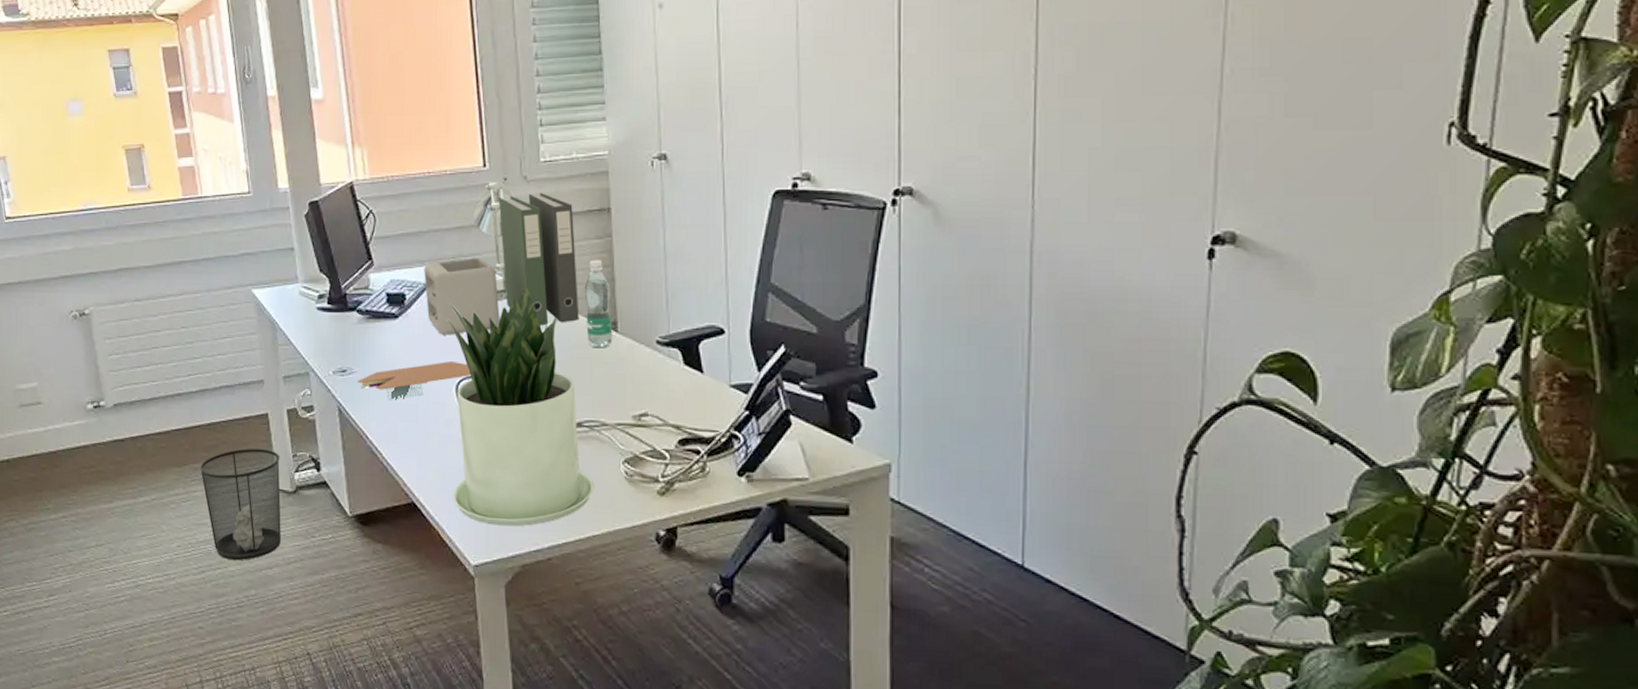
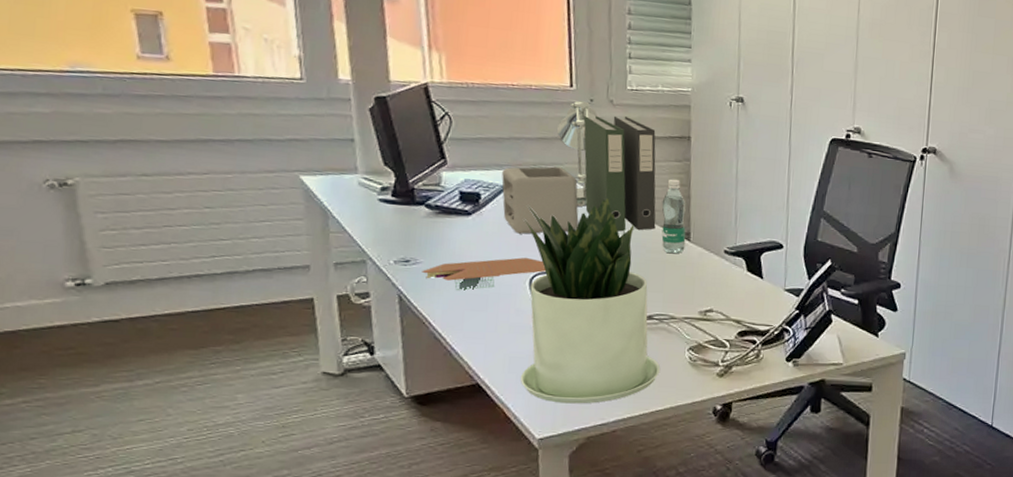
waste bin: present [200,448,281,561] -> none [223,331,327,442]

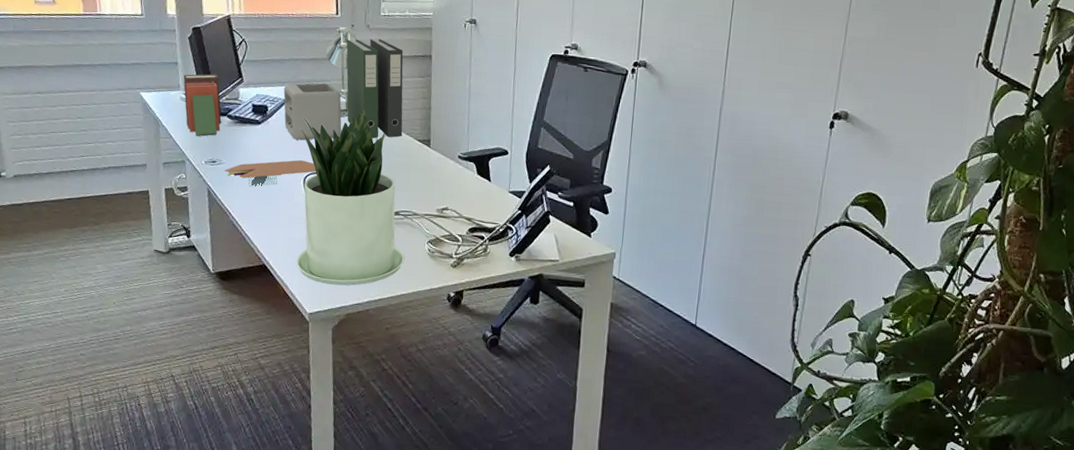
books: none [362,153,417,231] -> present [183,74,222,137]
bottle: present [661,179,686,254] -> none [407,92,427,159]

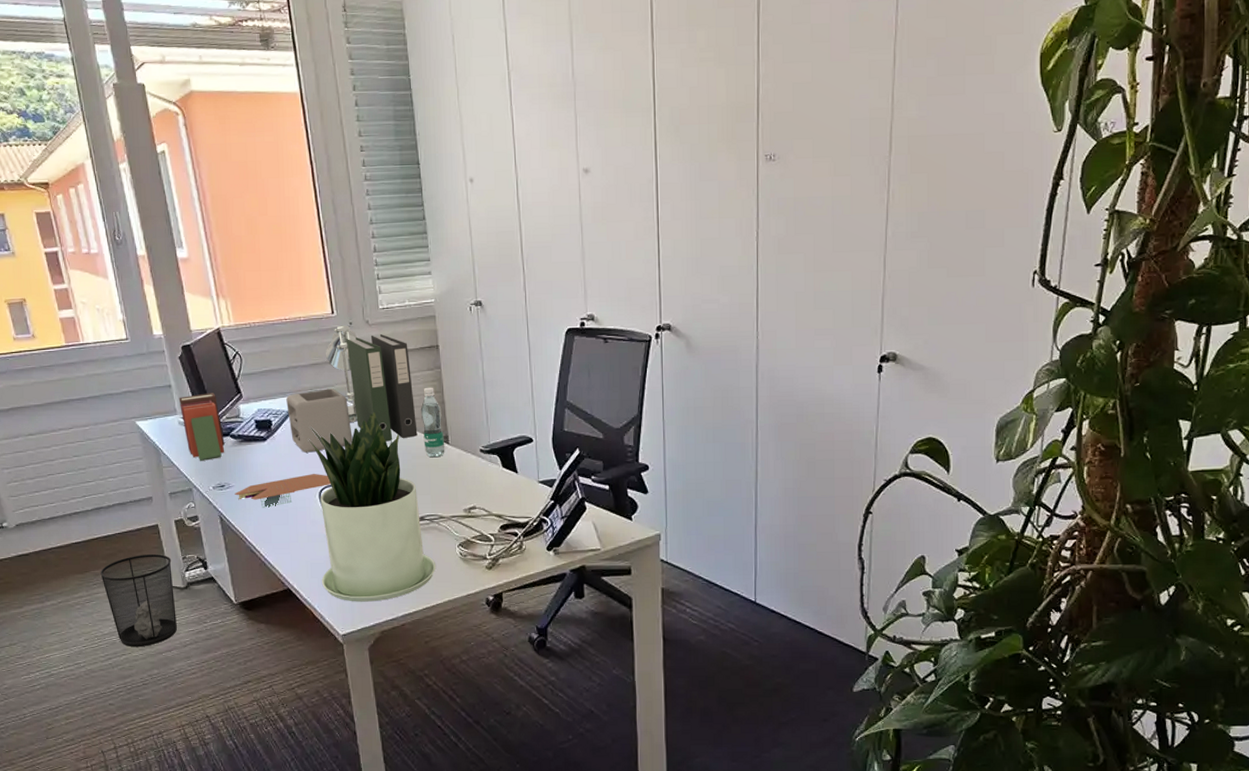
waste bin: none [88,217,157,304] -> present [100,553,177,647]
bottle: none [407,92,427,159] -> present [420,387,445,458]

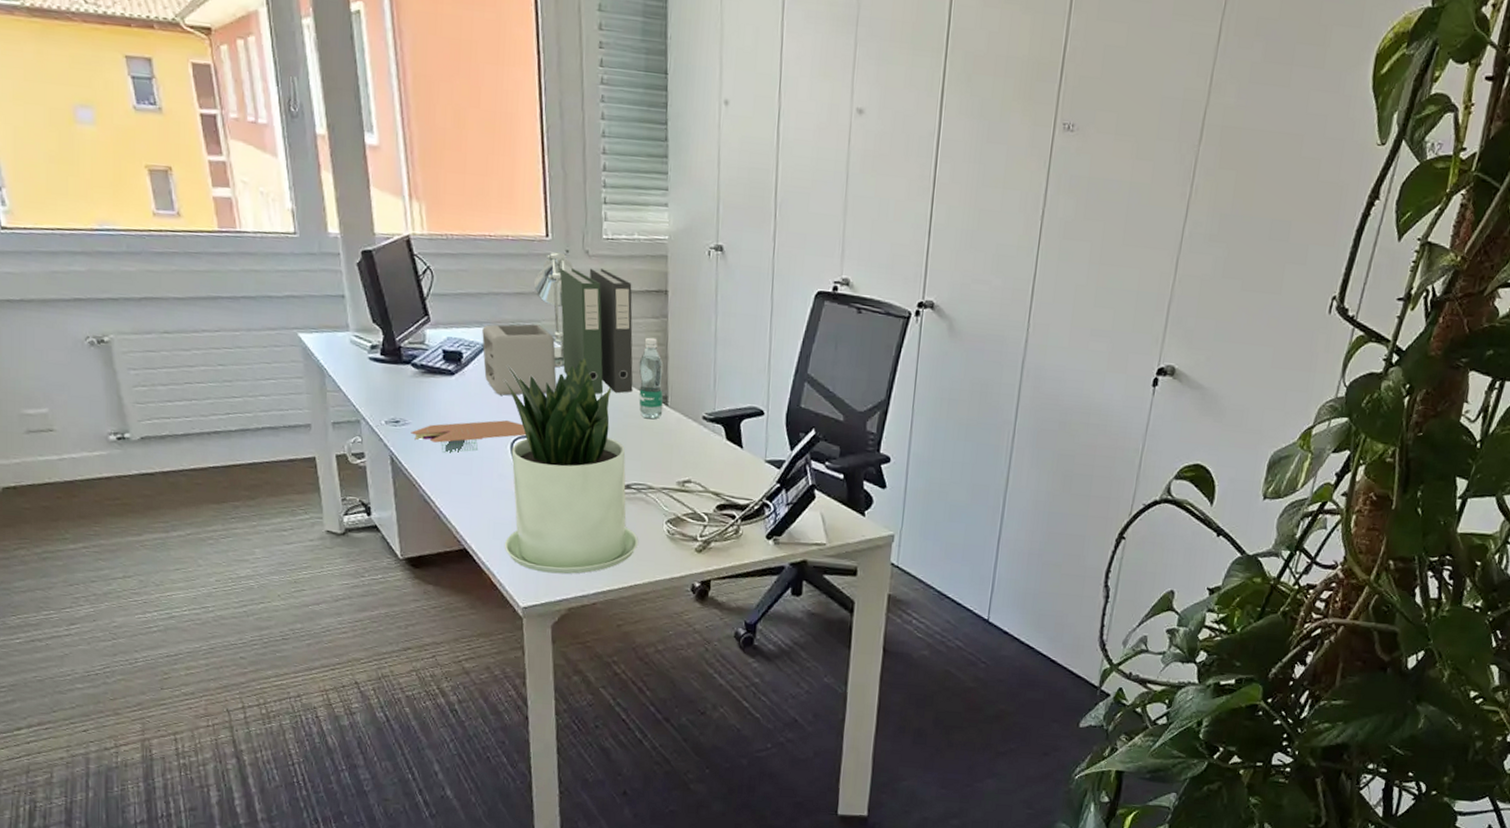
waste bin: present [100,553,177,647] -> none [241,489,329,596]
books: present [178,393,225,462] -> none [352,310,404,390]

